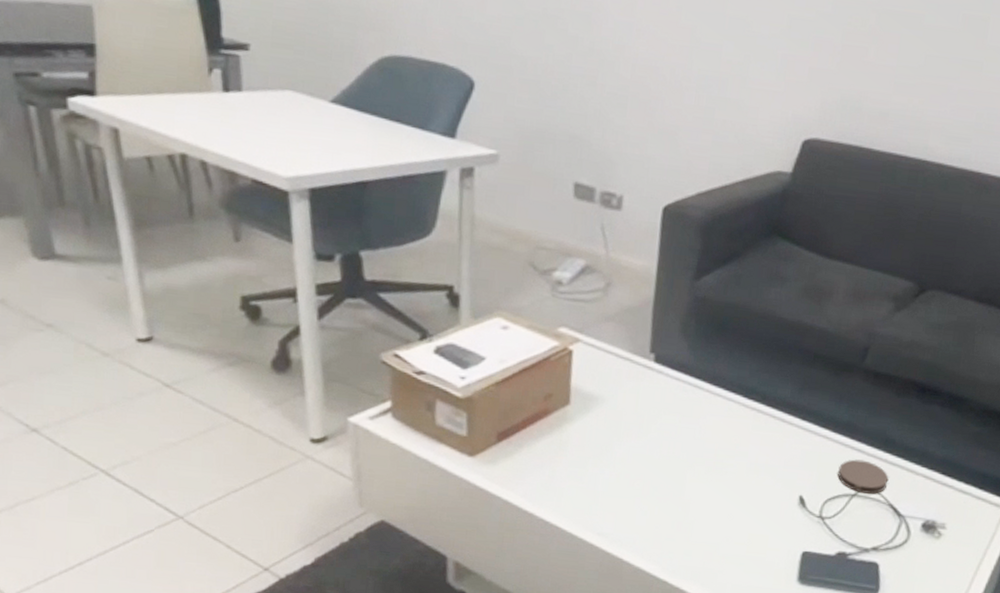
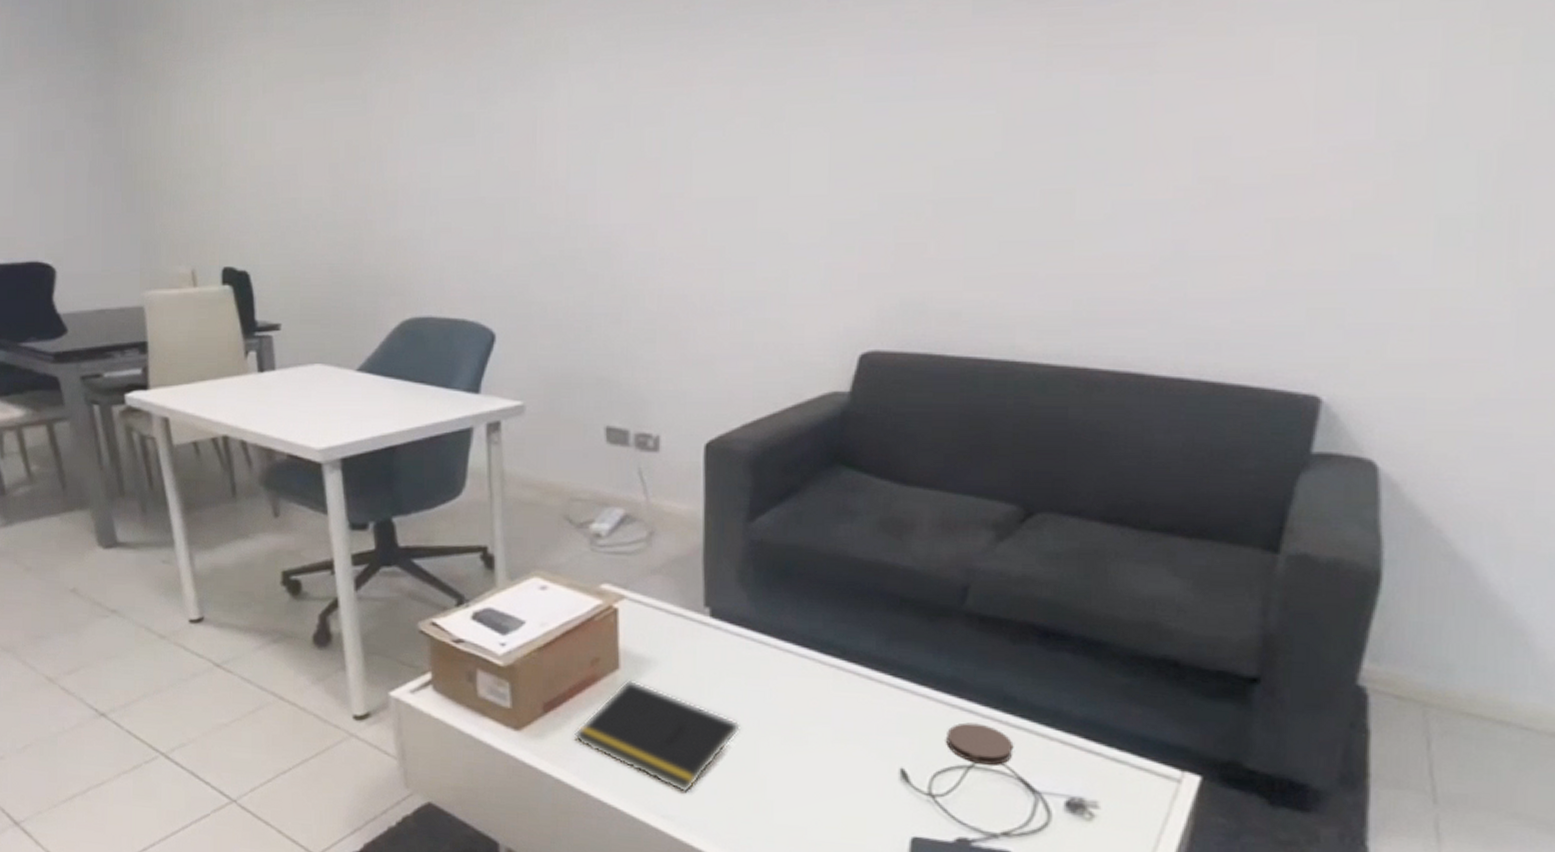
notepad: none [524,414,672,515] -> present [574,679,740,794]

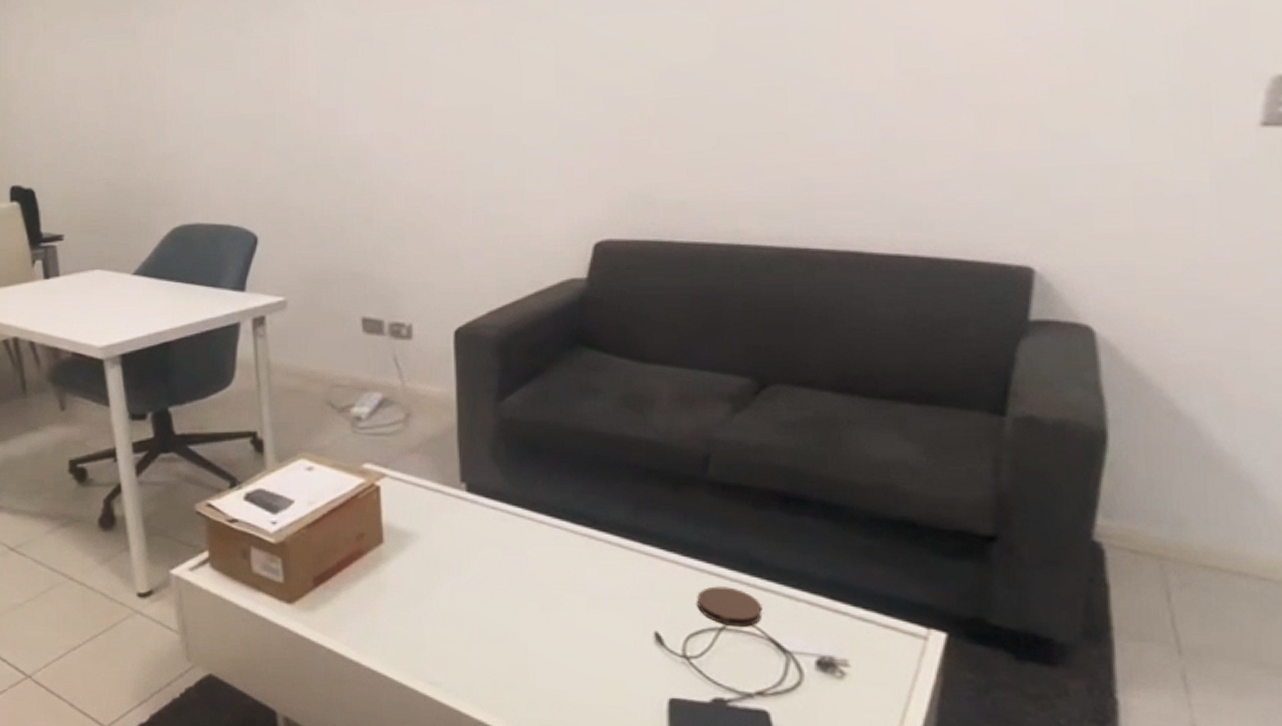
notepad: present [574,679,740,794] -> none [344,553,500,661]

